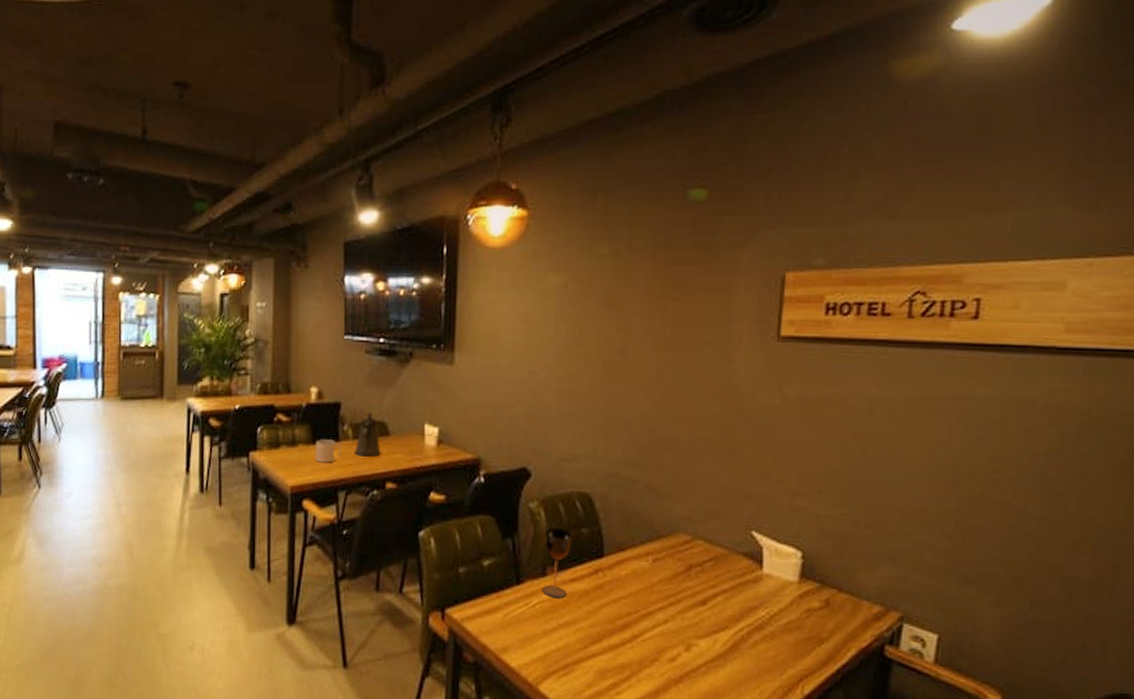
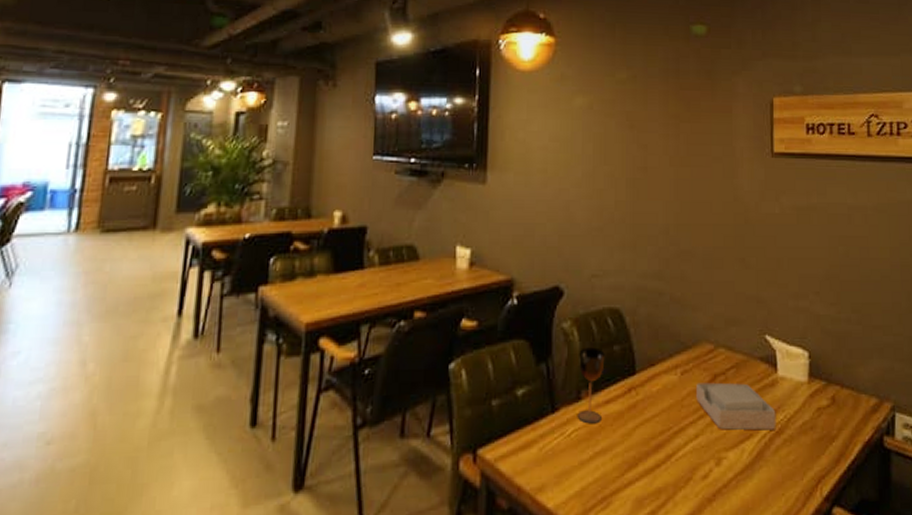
mug: present [315,439,342,463] -> none [335,267,367,294]
coffee pot: present [354,412,381,457] -> none [380,235,410,284]
napkin holder: none [668,571,758,625] -> present [696,382,776,431]

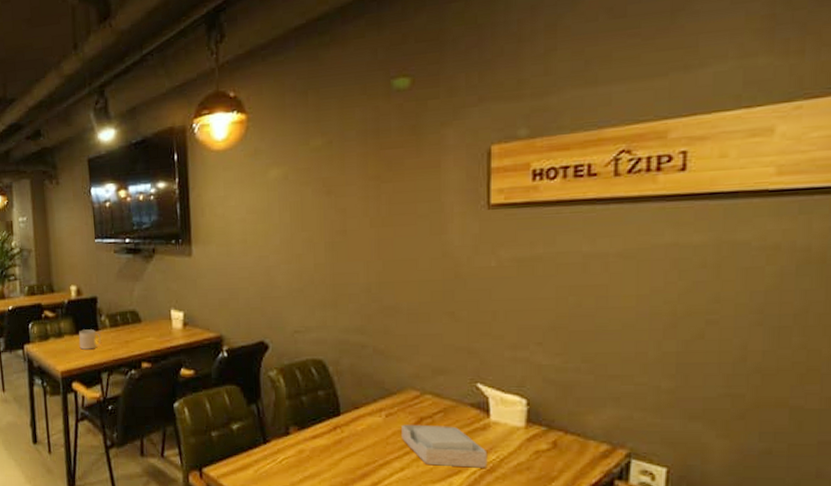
mug: none [335,267,367,294] -> present [78,329,102,350]
wineglass: present [577,347,605,424] -> none [286,392,310,454]

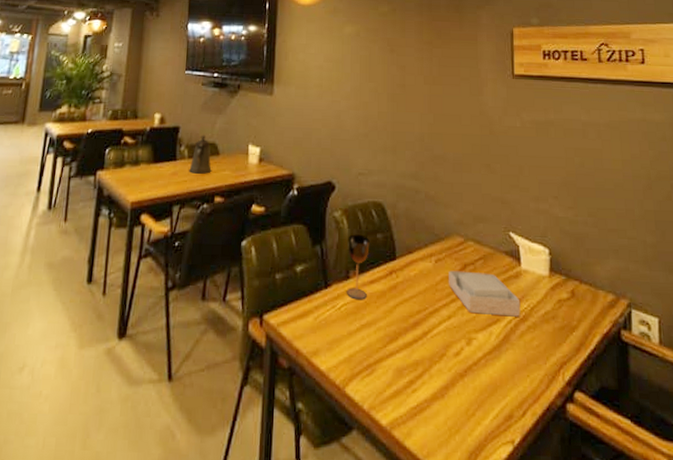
mug: present [78,329,102,350] -> none [154,159,179,180]
coffee pot: none [112,303,135,342] -> present [189,135,212,174]
wineglass: none [286,392,310,454] -> present [346,234,370,300]

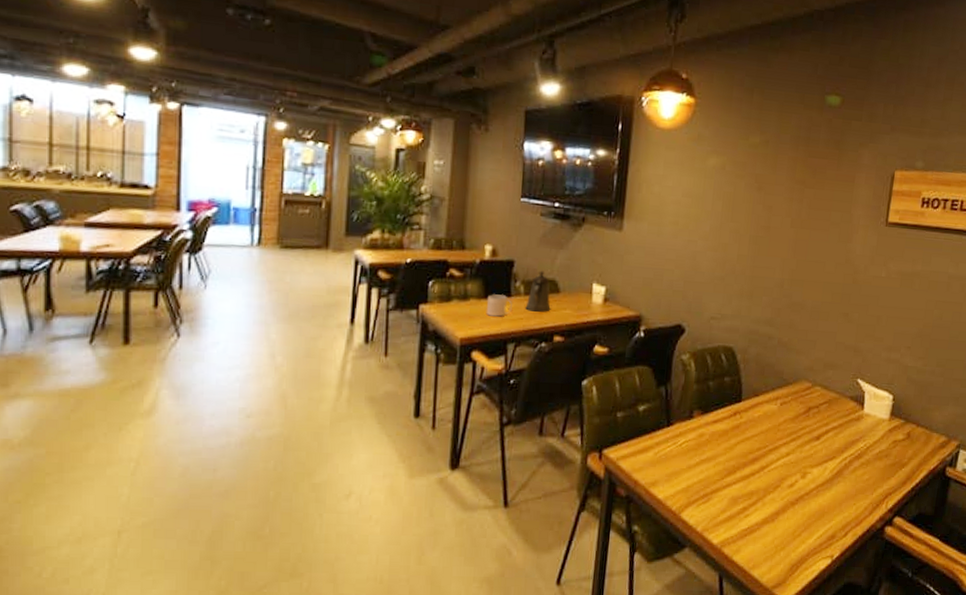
mug: none [154,159,179,180] -> present [486,294,513,317]
wineglass: present [346,234,370,300] -> none [688,377,717,438]
napkin holder: present [449,270,521,317] -> none [791,413,858,455]

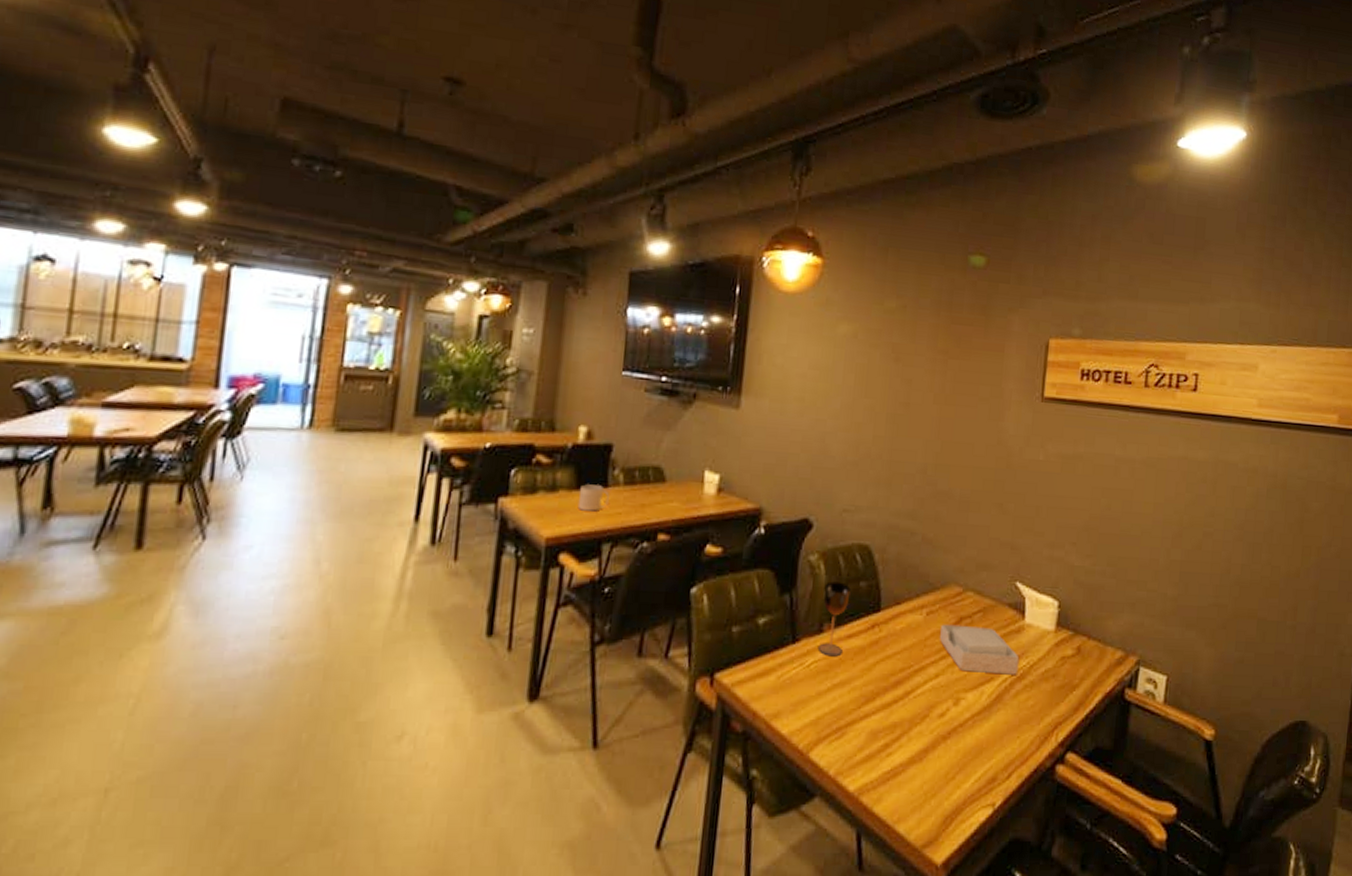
coffee pot: present [525,270,551,312] -> none [624,455,655,506]
wineglass: none [688,377,717,438] -> present [817,581,851,657]
napkin holder: none [791,413,858,455] -> present [940,624,1020,675]

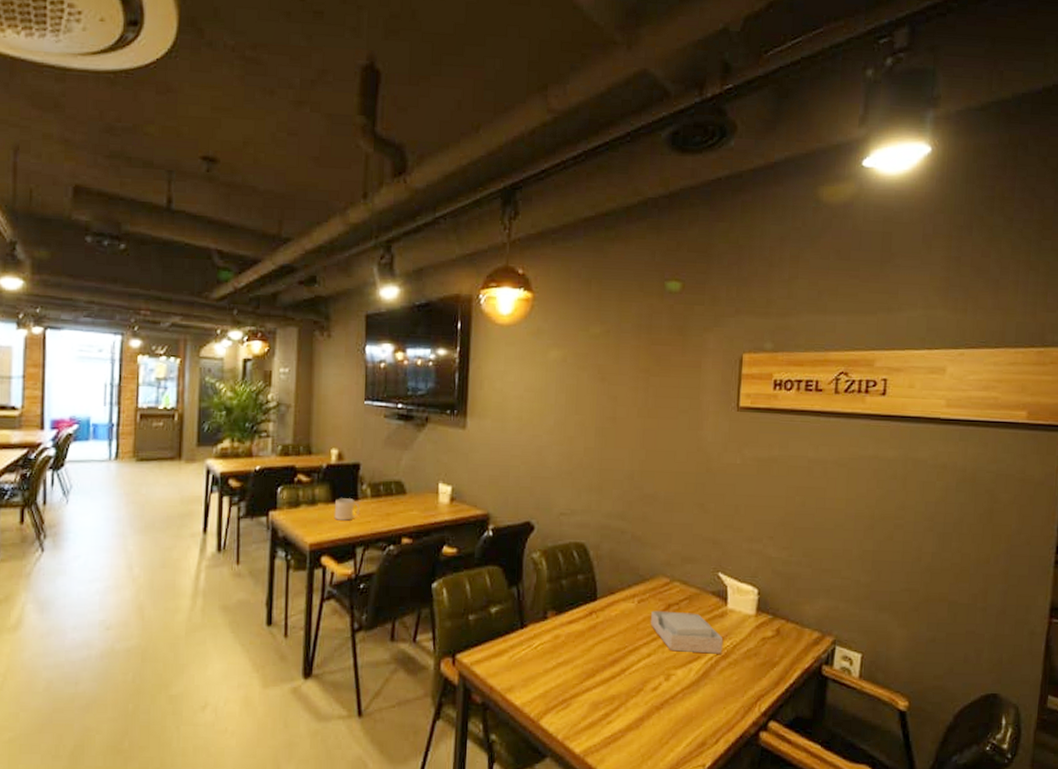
wineglass: present [817,581,851,657] -> none [543,575,570,640]

